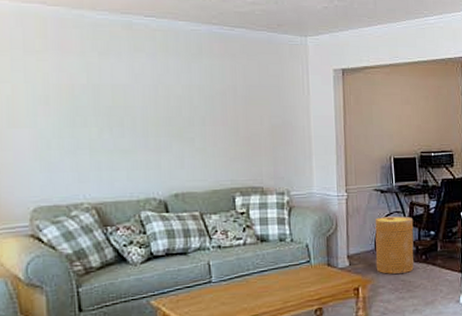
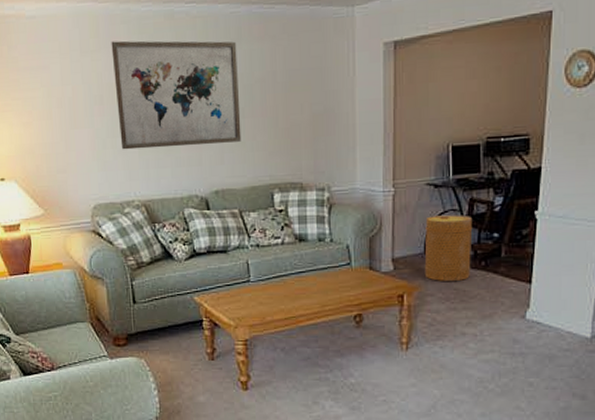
wall art: none [61,44,202,152] -> present [111,40,242,150]

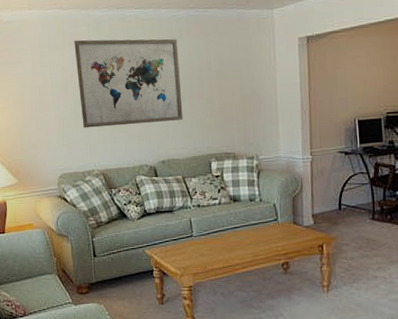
basket: present [424,215,473,281] -> none [339,177,379,233]

